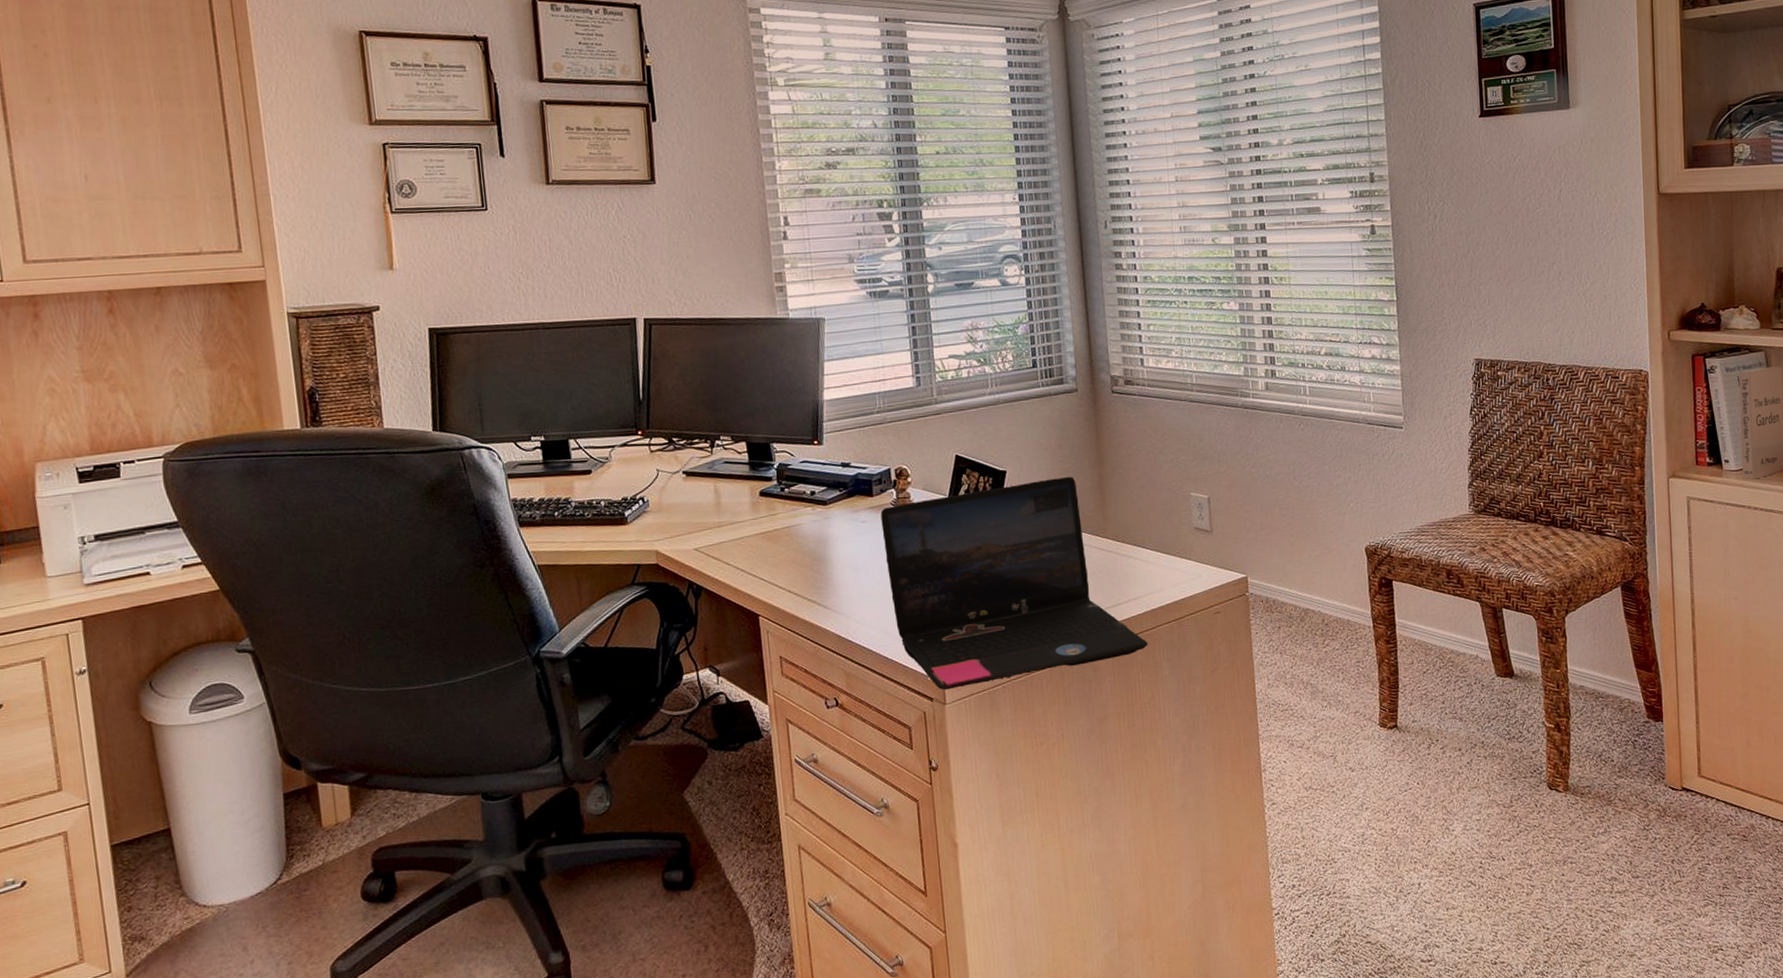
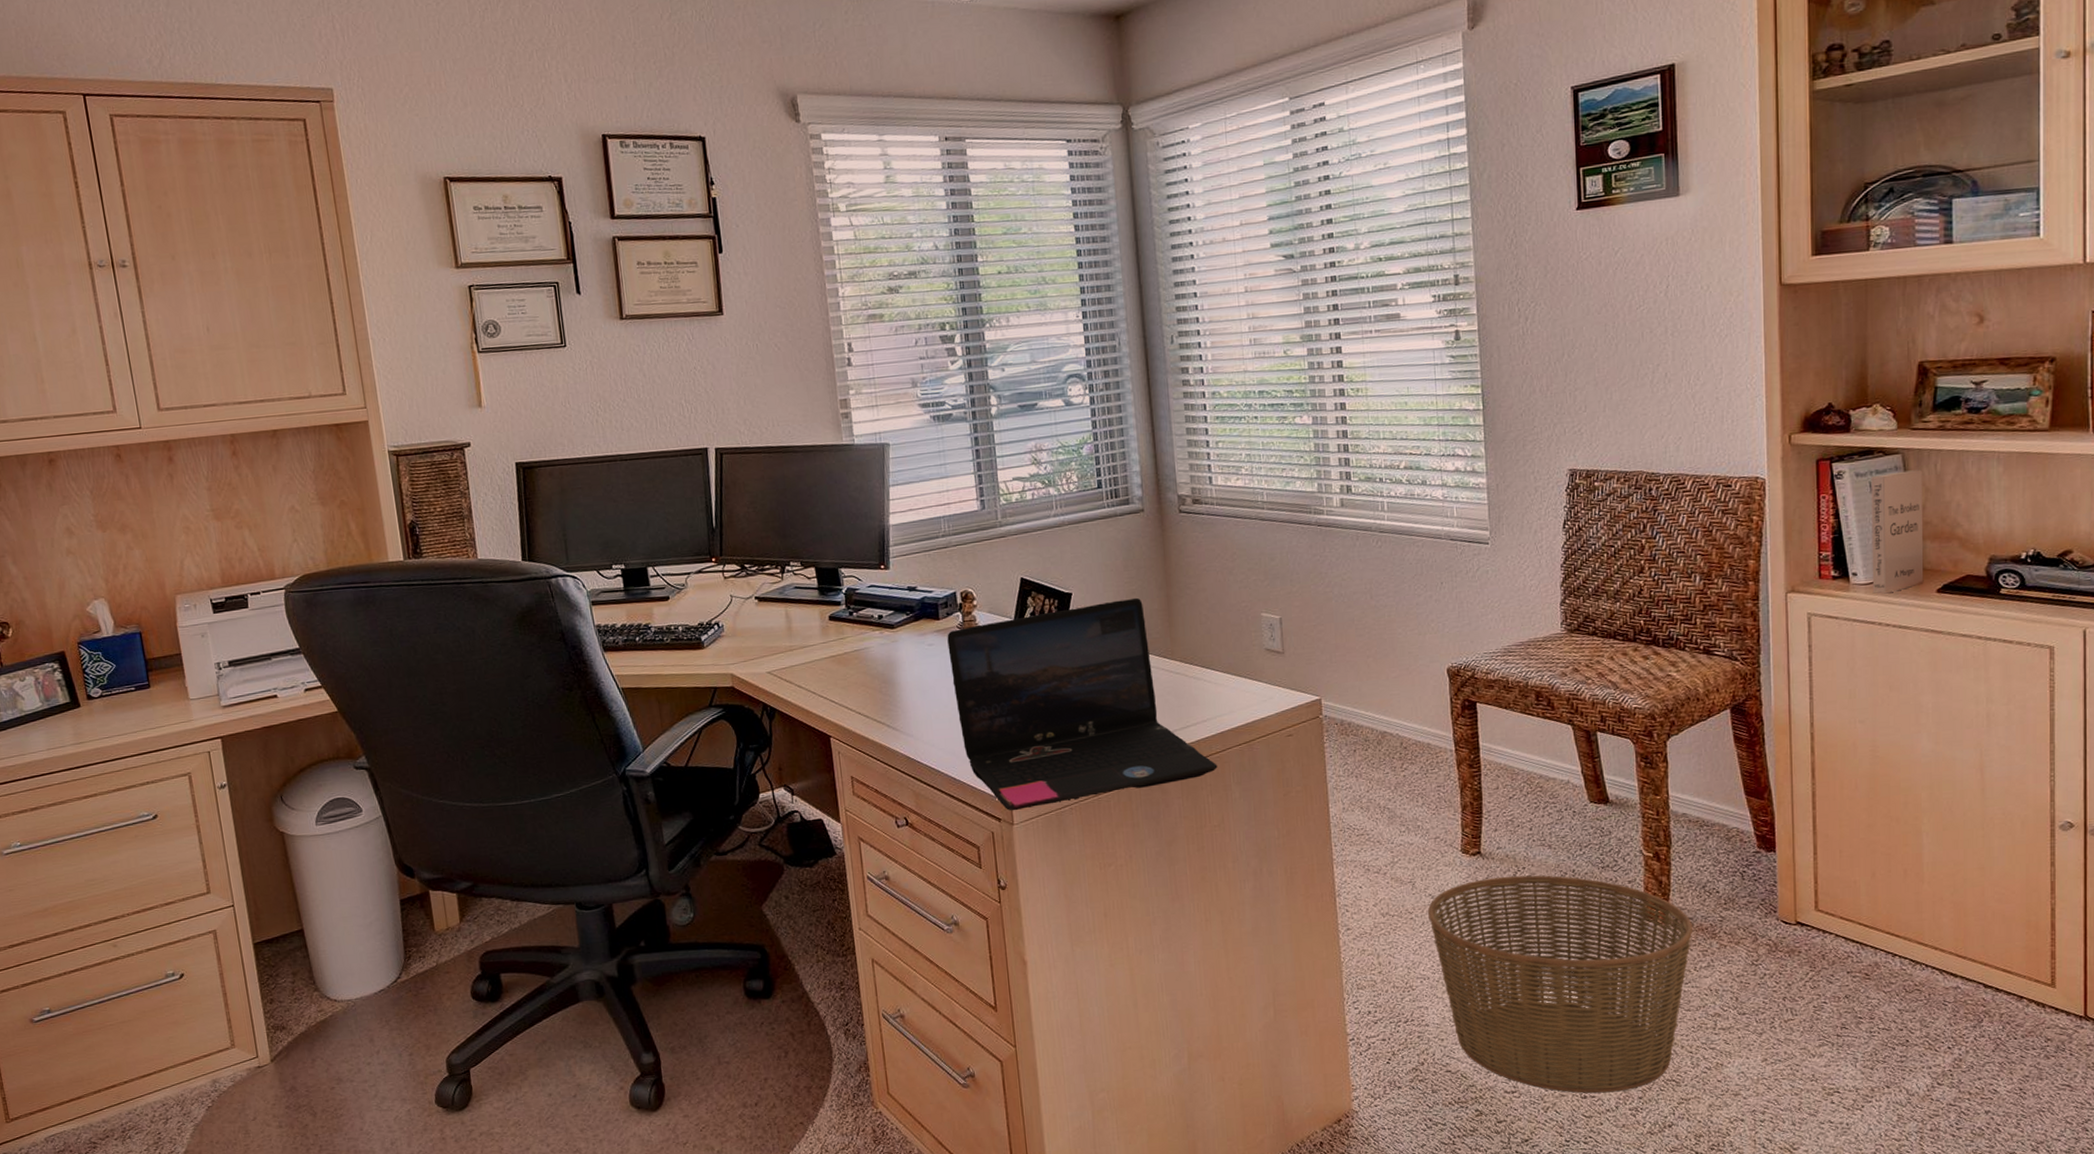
basket: none [1348,747,1591,960] -> present [1427,875,1693,1093]

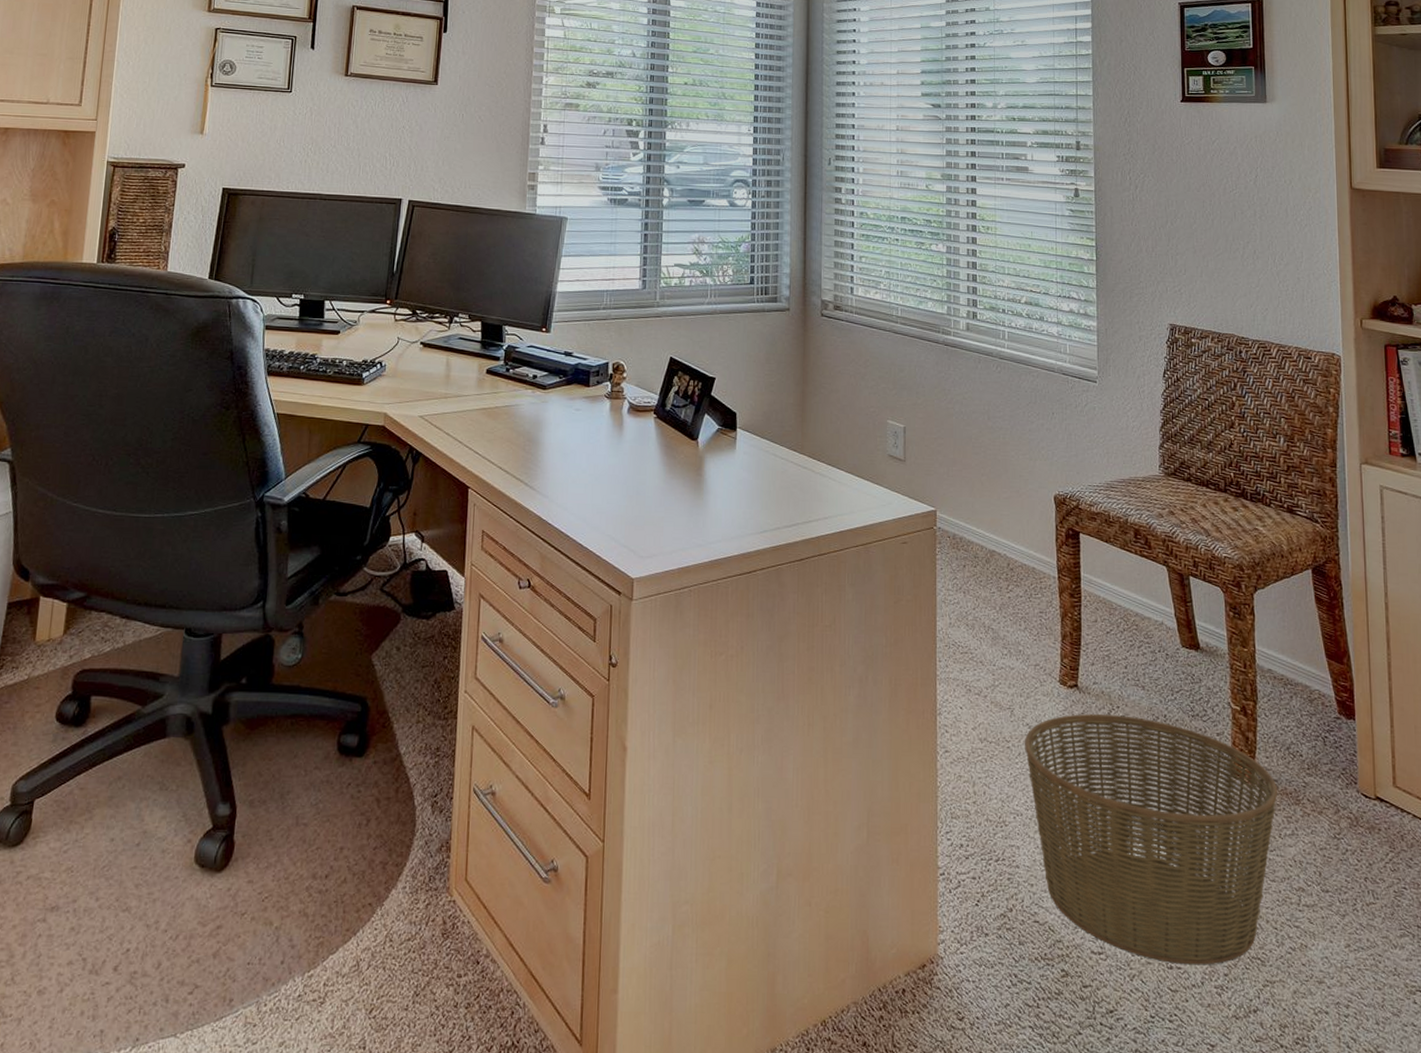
laptop: present [947,597,1218,811] -> none [593,390,834,586]

